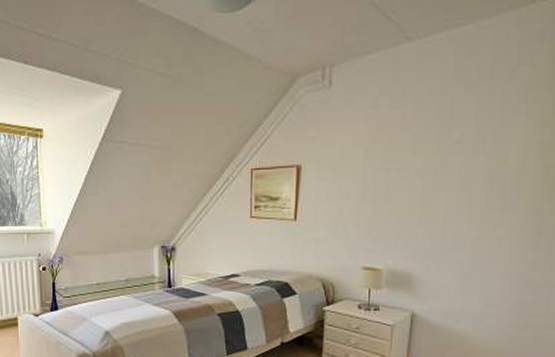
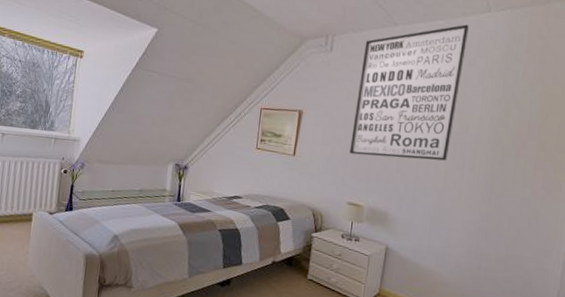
wall art: none [361,24,507,210] -> present [349,24,470,161]

